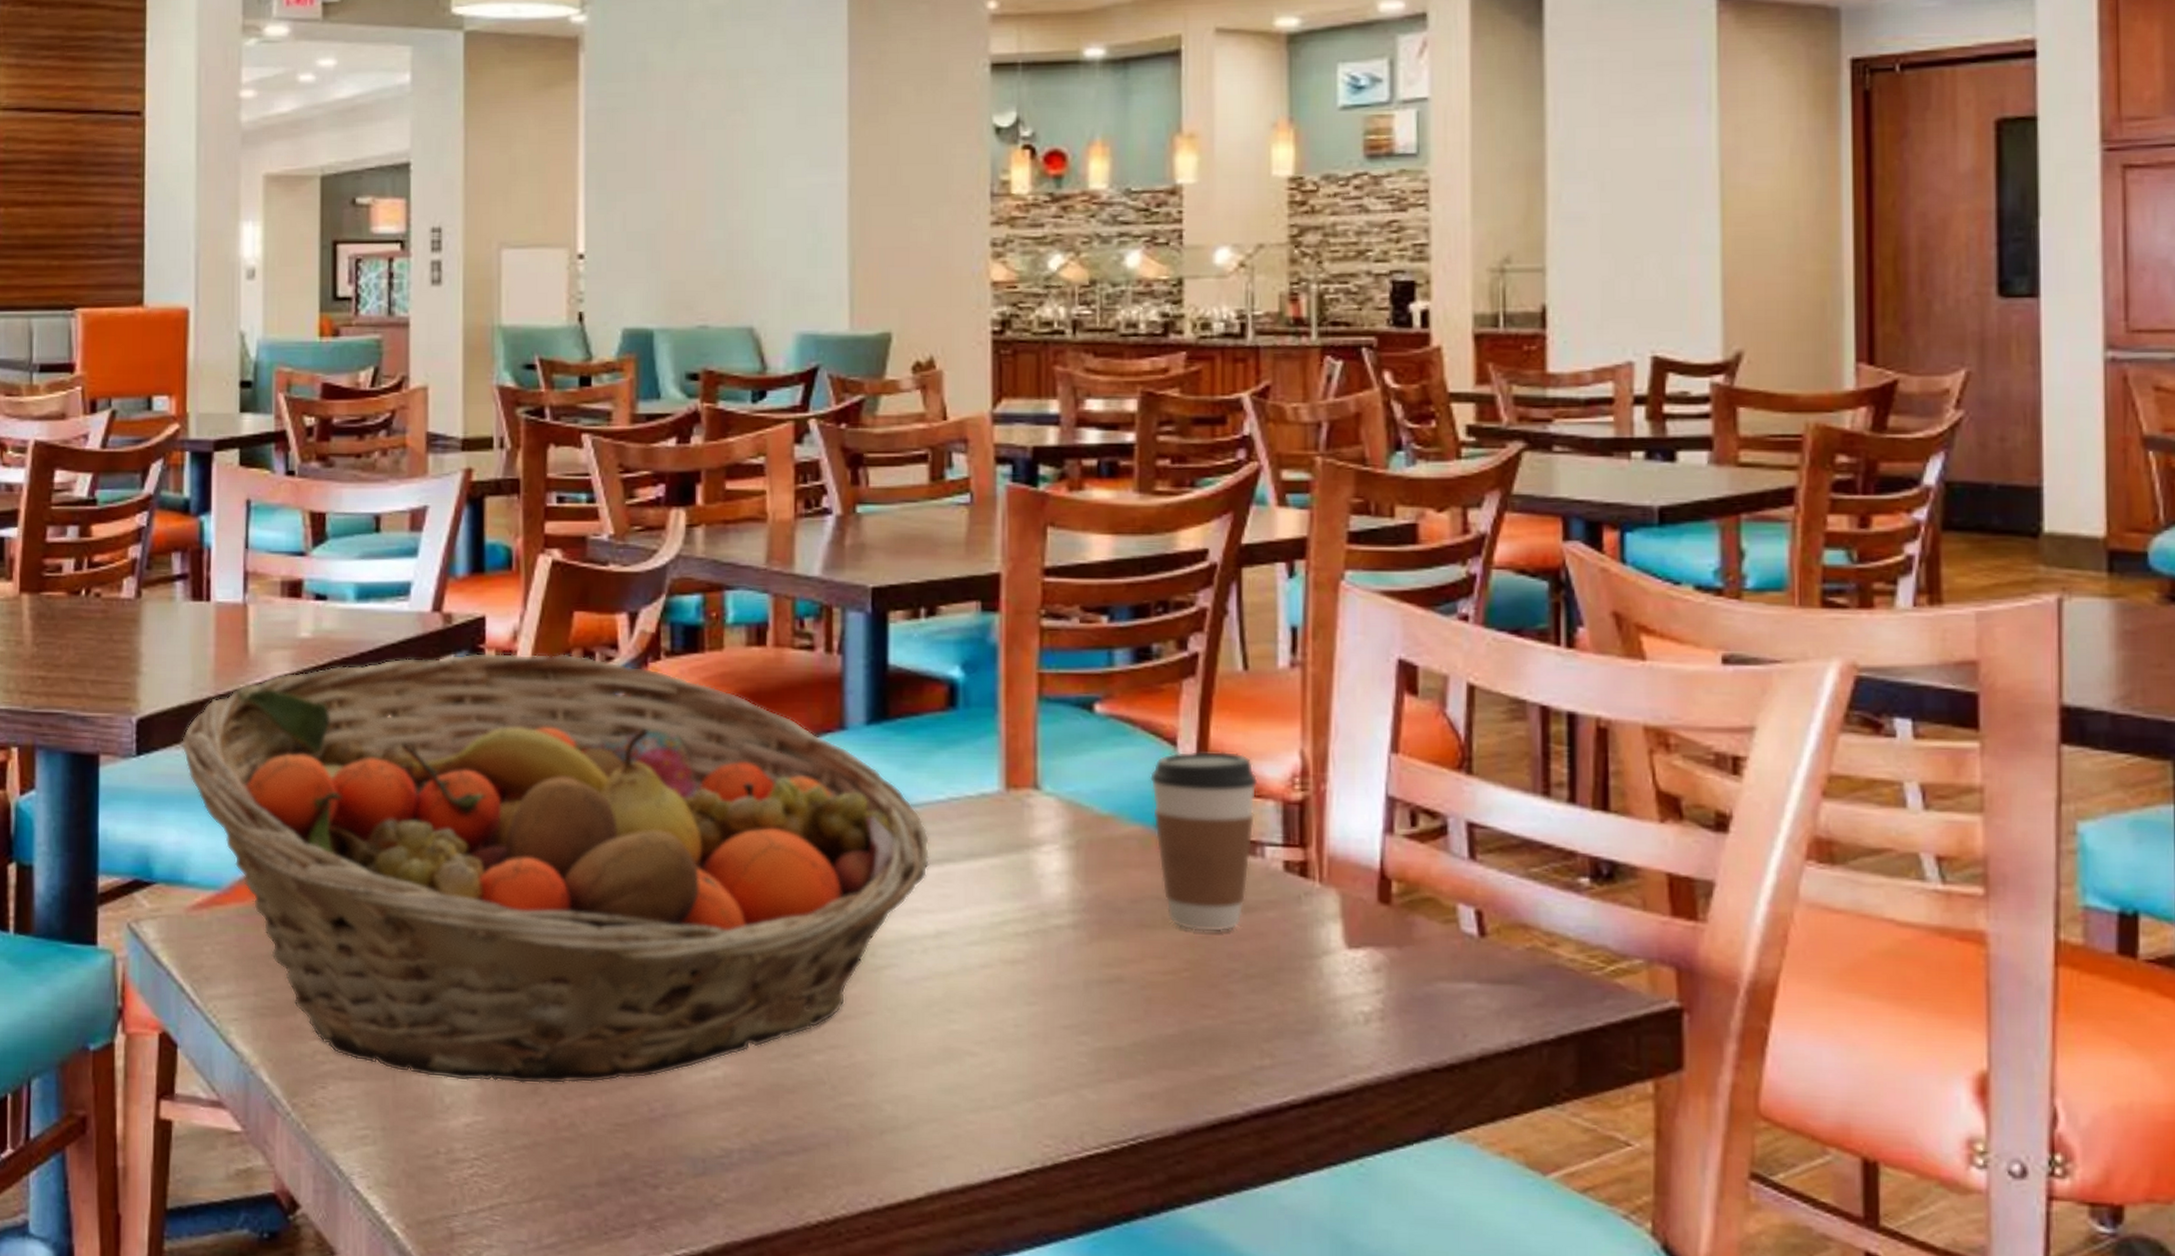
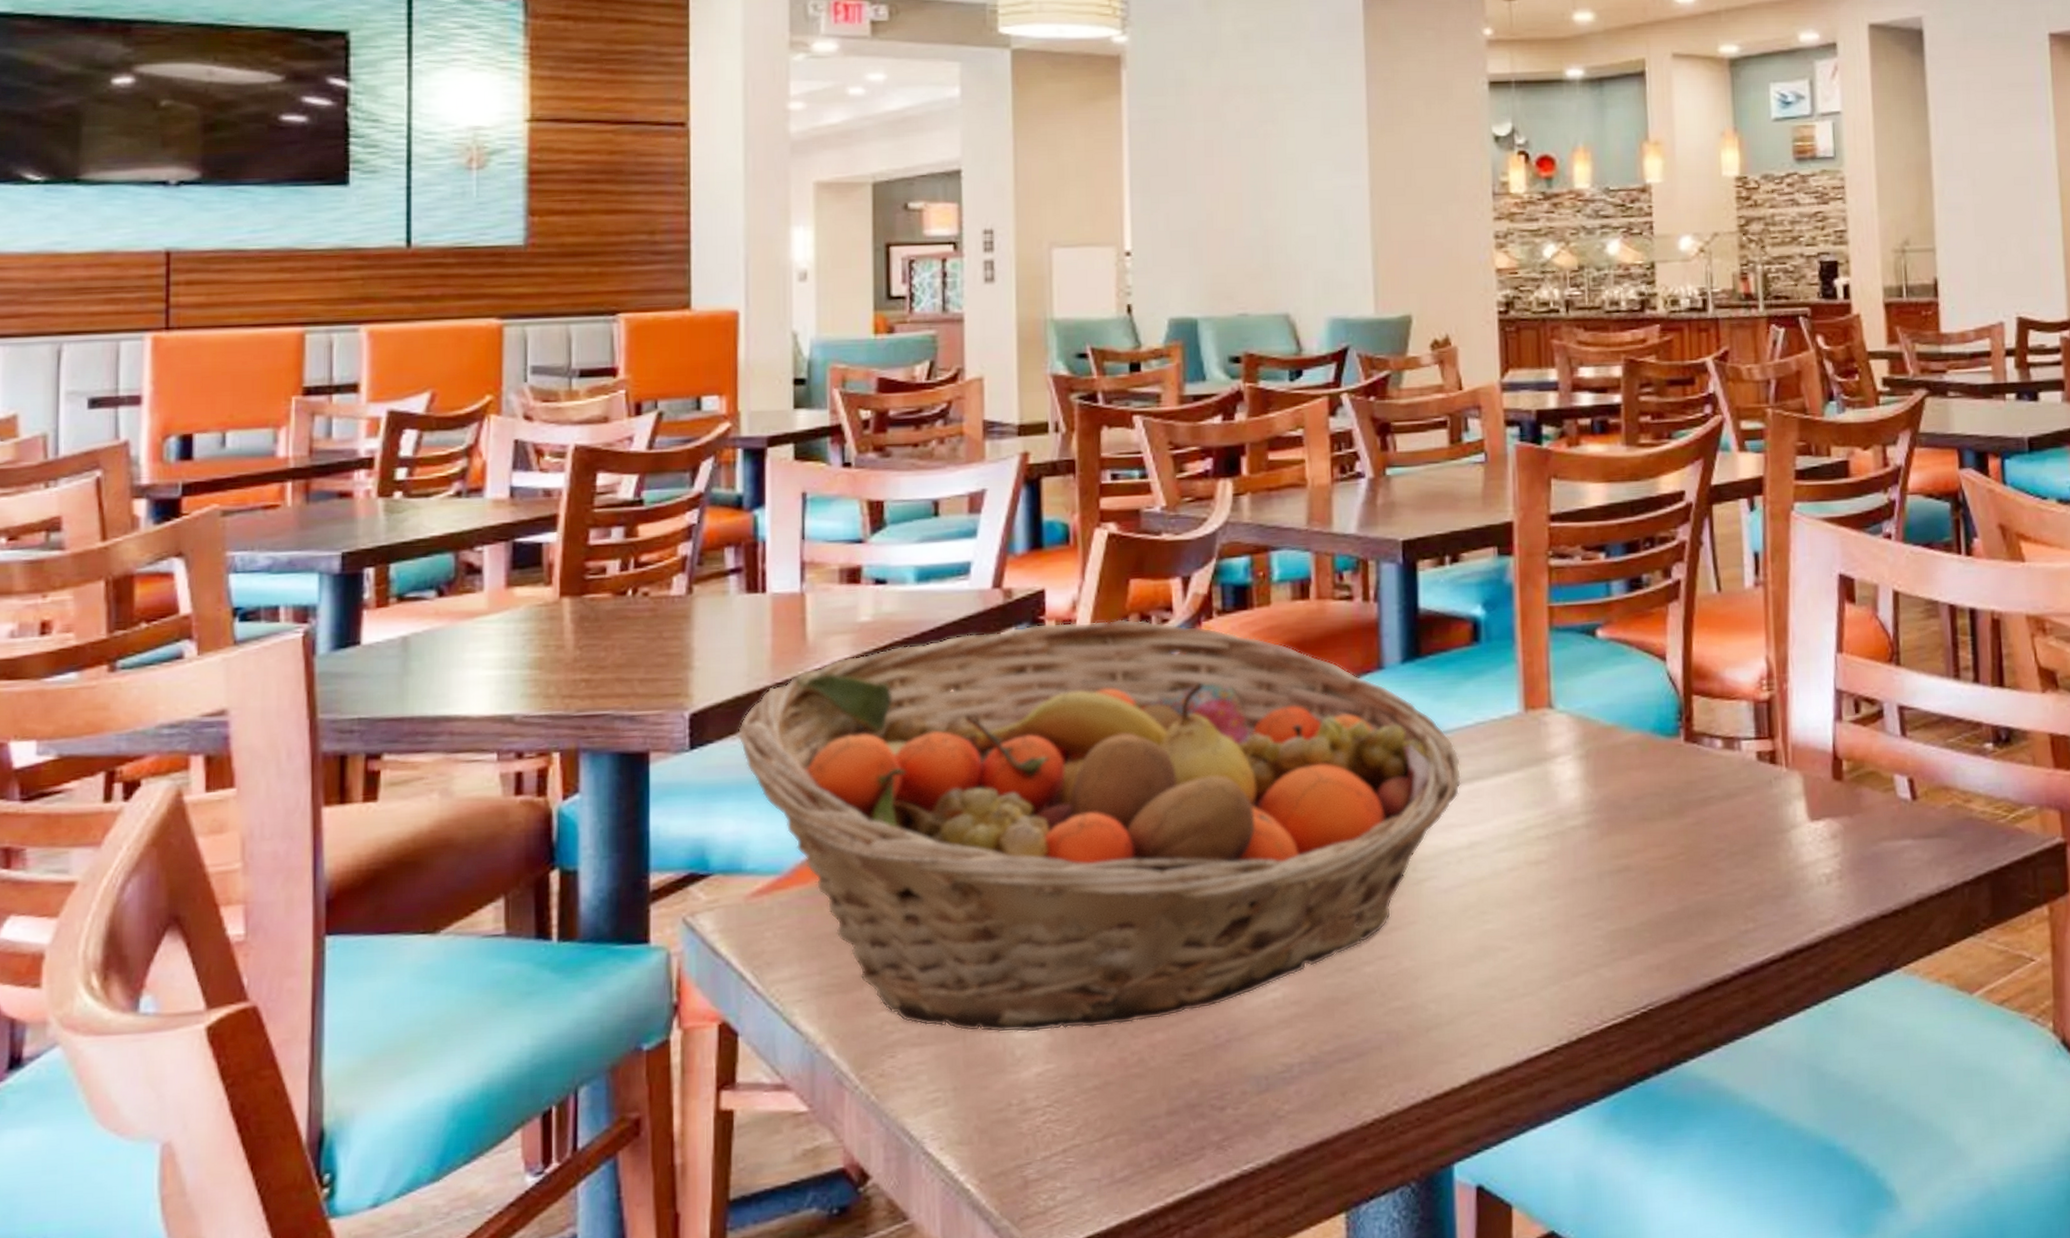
coffee cup: present [1149,750,1258,933] -> none [1644,662,1733,820]

